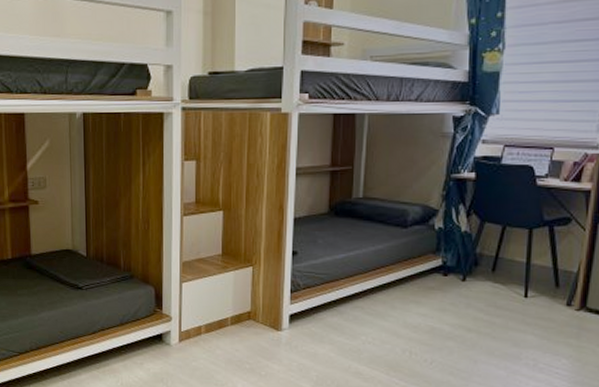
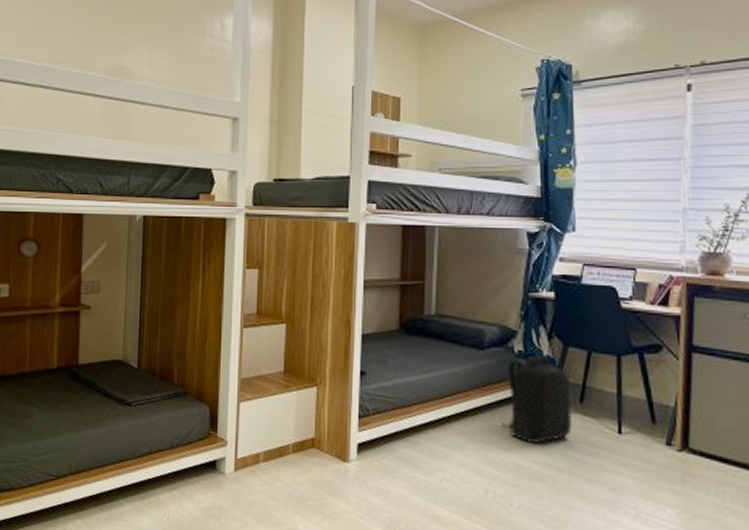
backpack: none [419,232,484,310] -> present [501,356,572,444]

